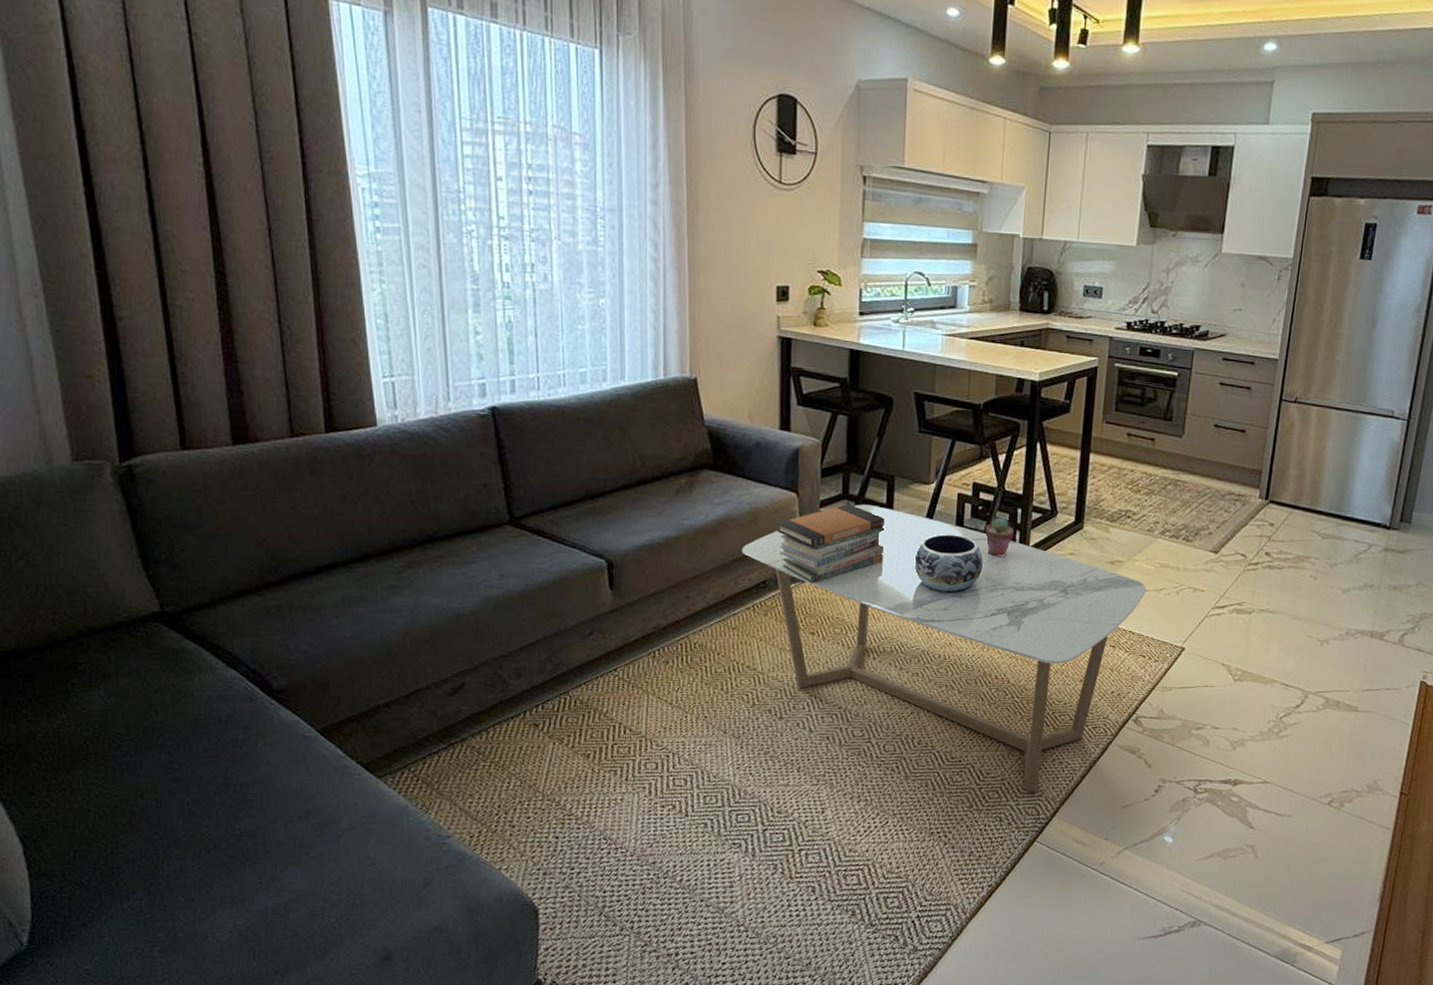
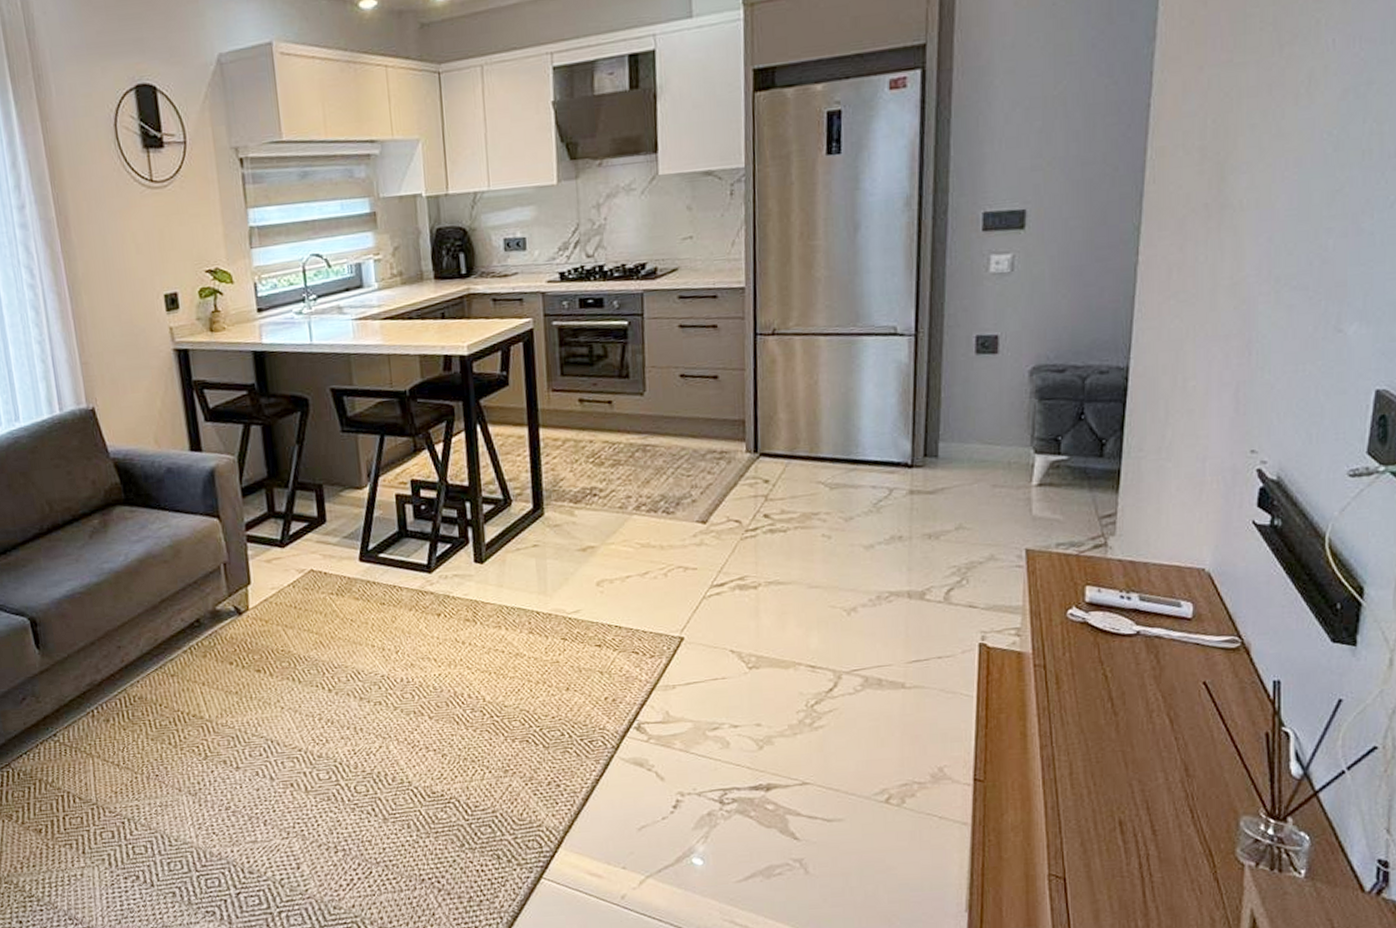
coffee table: present [742,504,1147,792] -> none [168,520,629,823]
book stack: present [776,503,886,584] -> none [202,522,325,616]
decorative bowl: present [914,533,983,594] -> none [357,540,436,609]
potted succulent: present [985,517,1014,557] -> none [432,514,466,561]

